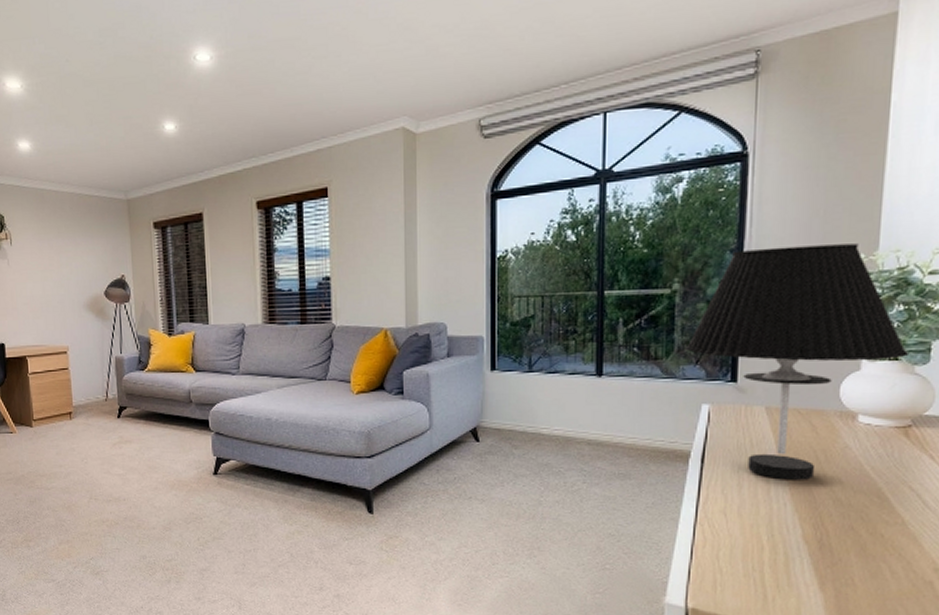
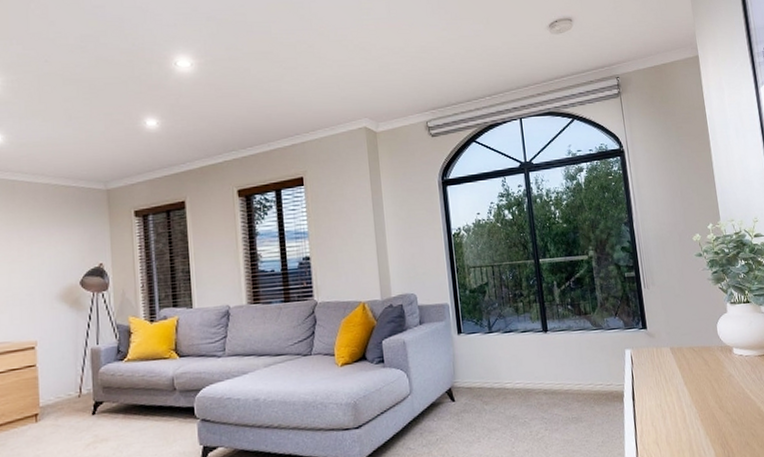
table lamp: present [684,243,910,480] -> none [605,216,756,409]

